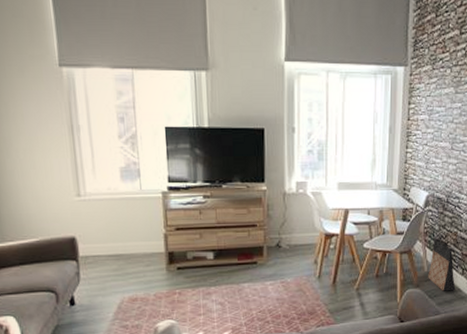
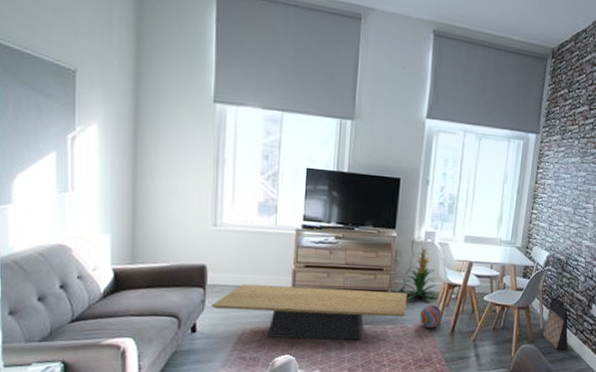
coffee table: none [86,247,284,304] -> present [211,284,407,341]
indoor plant: none [278,196,316,253] -> present [402,244,438,301]
decorative ball: none [298,256,322,282] -> present [419,304,443,329]

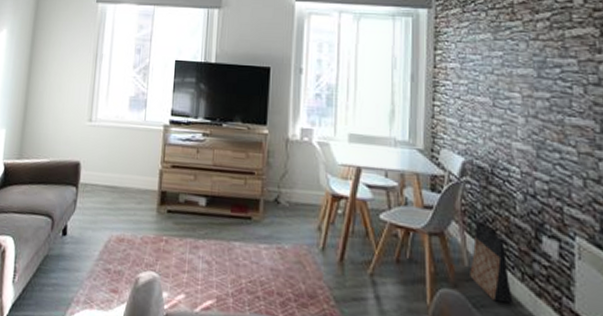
coffee table: present [211,284,407,341] -> none [81,184,283,261]
indoor plant: present [402,244,438,301] -> none [277,144,320,215]
decorative ball: present [419,304,443,329] -> none [298,220,327,253]

